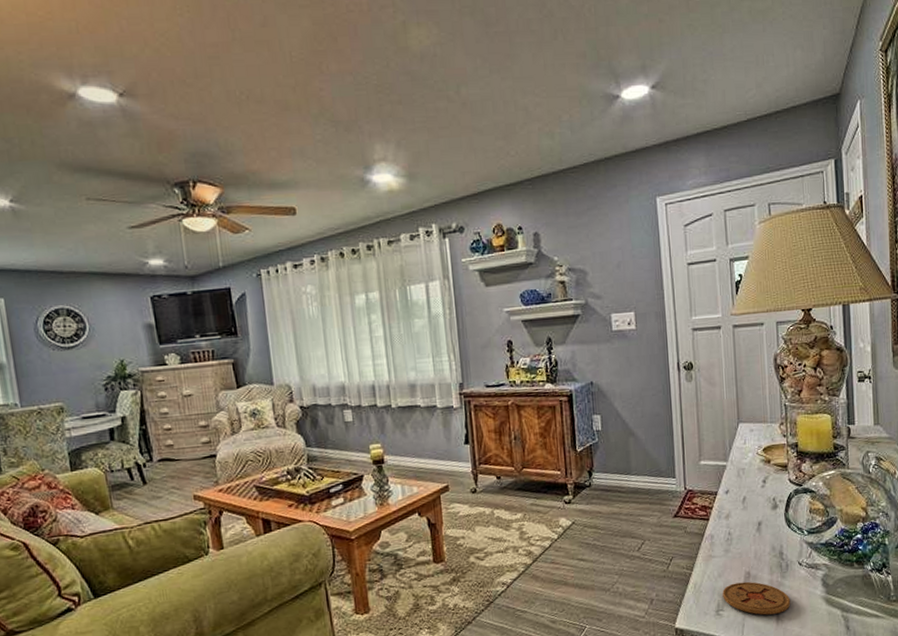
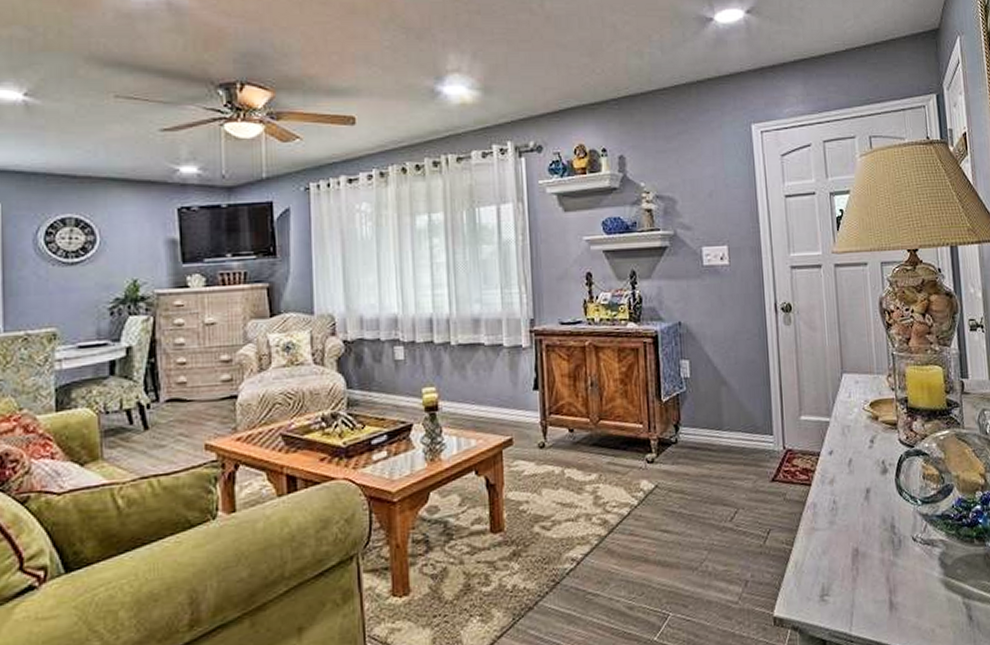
coaster: present [722,581,791,615] -> none [827,560,905,602]

